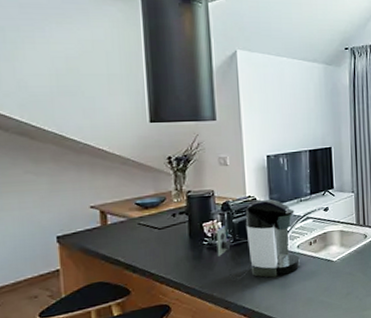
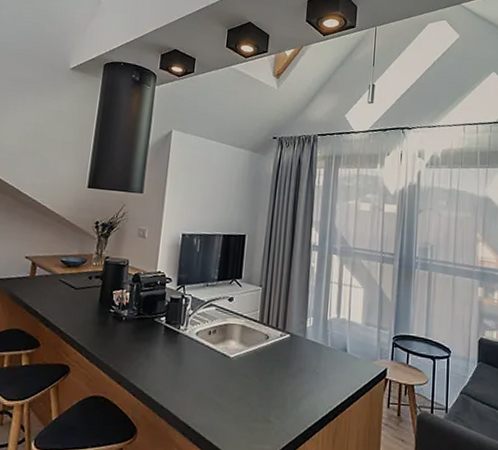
coffee maker: present [216,199,300,280] -> none [120,277,200,361]

